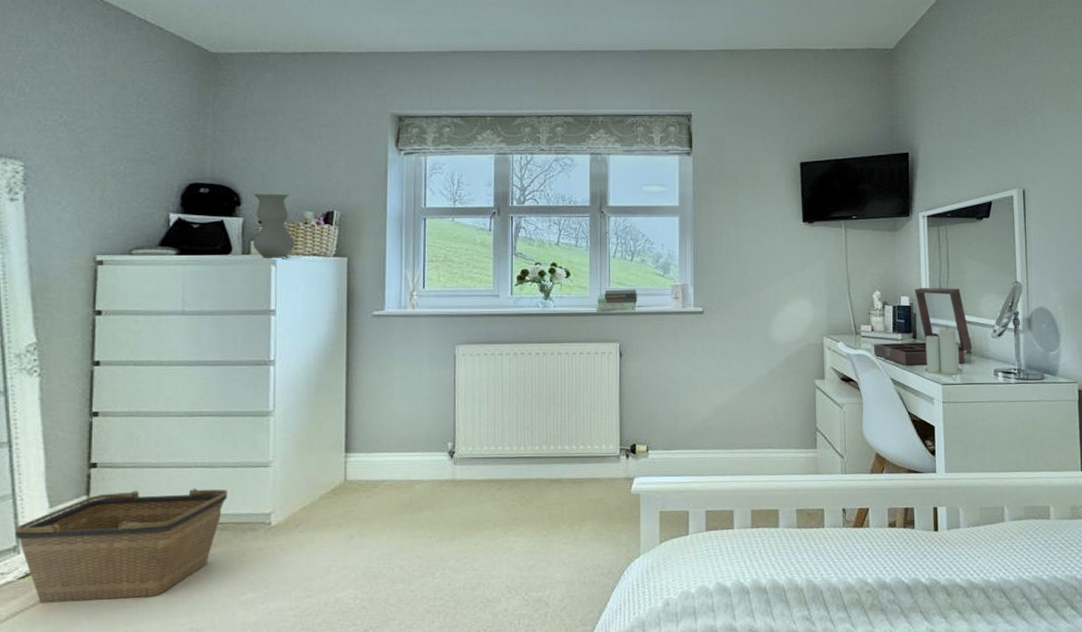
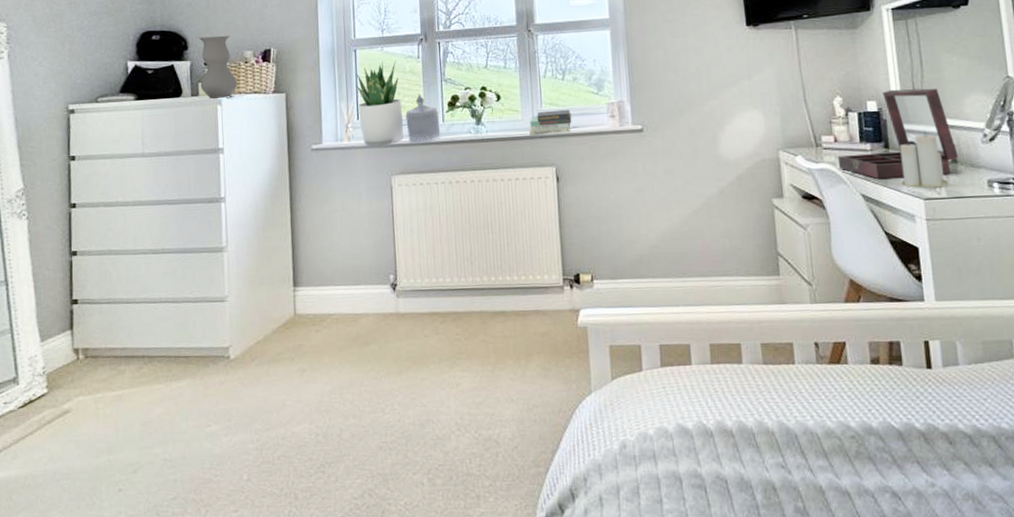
bicycle basket: present [14,488,227,603] -> none [14,323,190,431]
planter: none [423,231,471,316] -> present [356,60,404,147]
decorative jar: none [473,266,508,315] -> present [405,94,441,144]

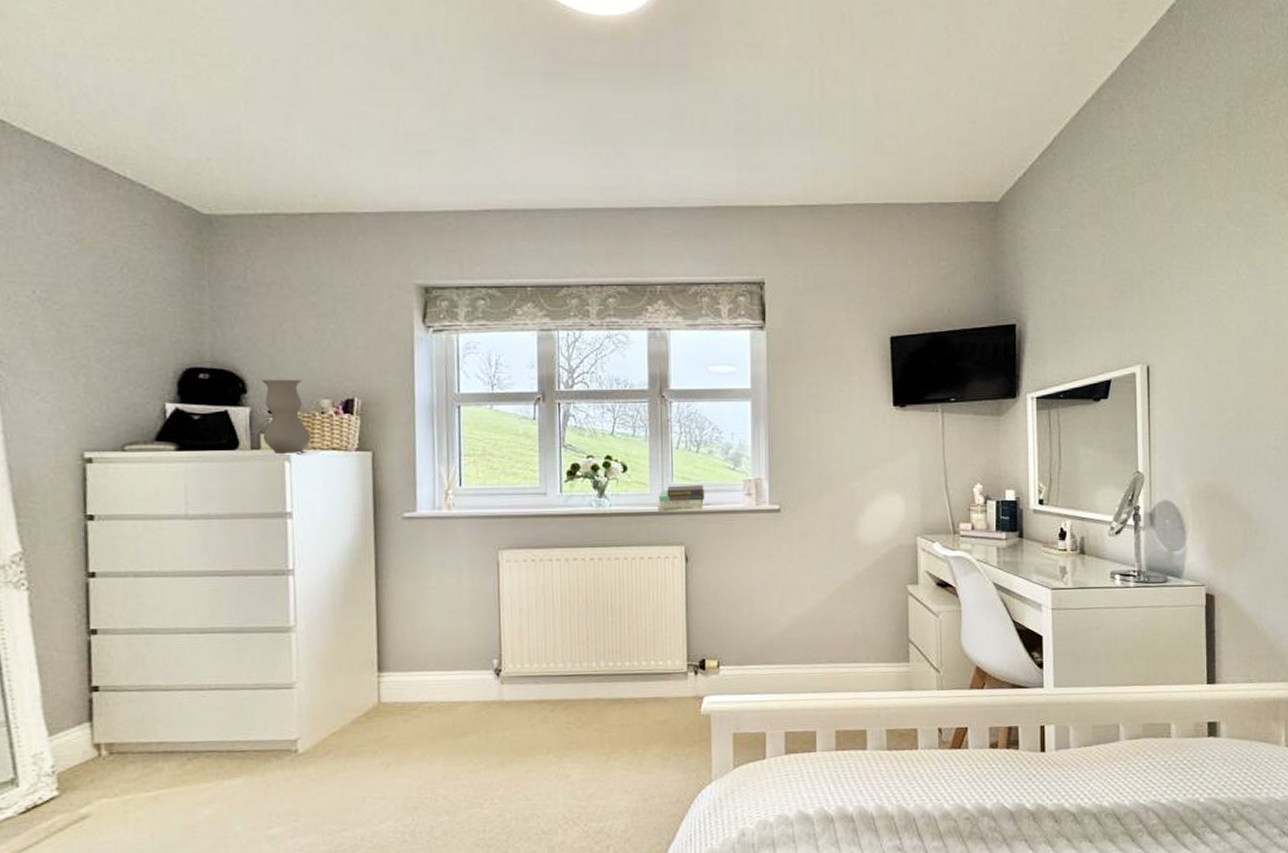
planter: present [356,60,404,147] -> none [458,420,515,517]
decorative jar: present [405,94,441,144] -> none [517,460,558,516]
jewelry box: present [837,88,959,180] -> none [973,479,1086,569]
candle: present [900,130,949,188] -> none [1031,521,1076,579]

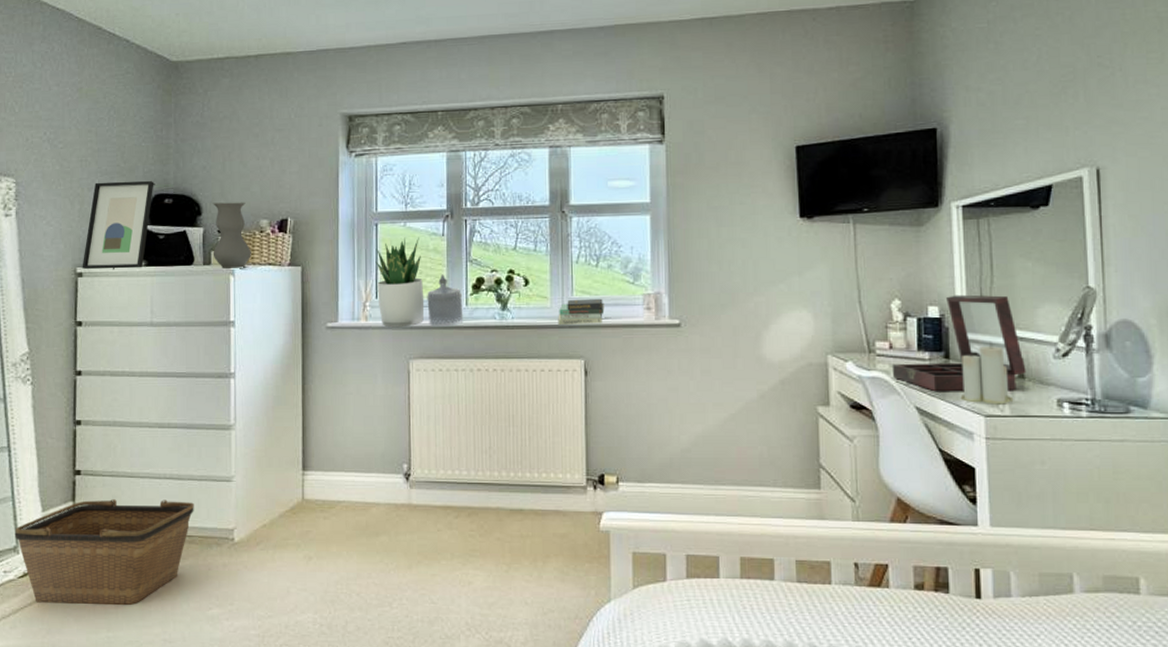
bicycle basket: none [11,713,248,840] -> present [14,499,194,605]
picture frame: none [91,351,186,455] -> present [82,180,155,270]
planter: none [458,420,515,517] -> present [375,237,425,328]
decorative jar: none [517,460,558,516] -> present [427,274,464,327]
jewelry box: none [973,479,1086,569] -> present [891,294,1027,392]
candle: none [1031,521,1076,579] -> present [960,341,1014,405]

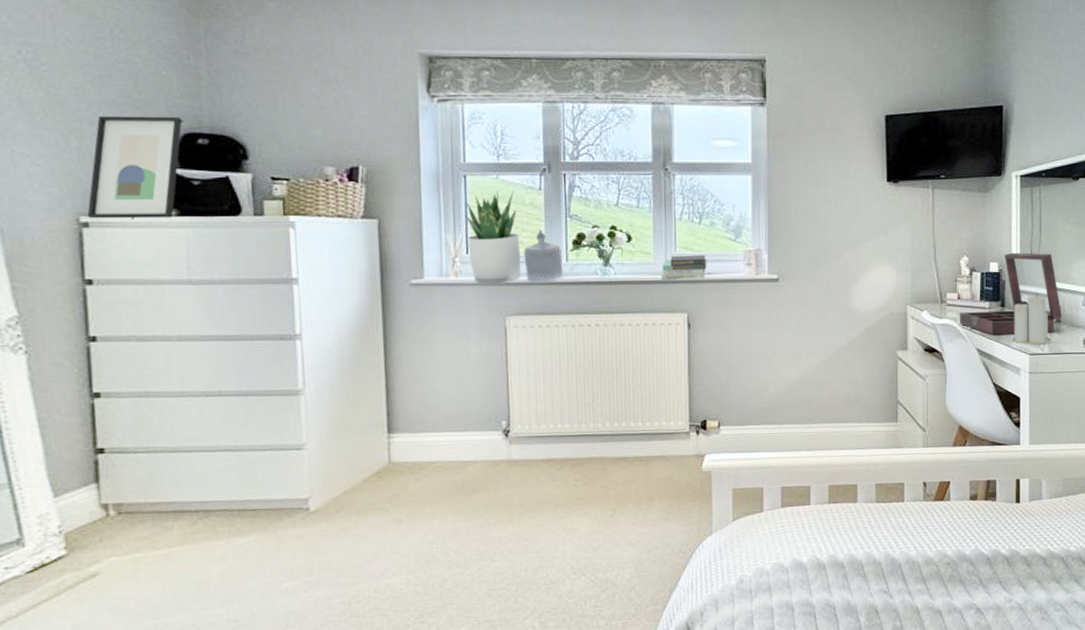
bicycle basket: present [14,499,194,605] -> none [16,473,258,597]
vase: present [212,202,251,270] -> none [261,146,315,221]

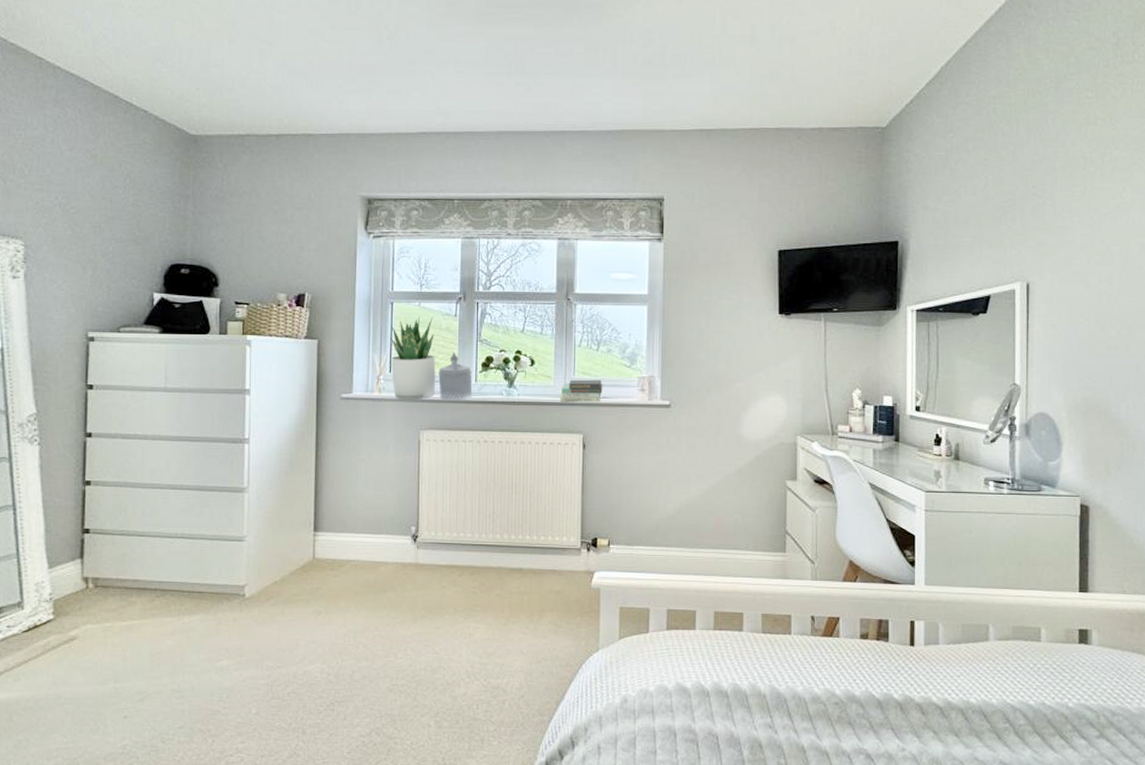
picture frame: present [87,115,184,220] -> none [94,249,172,336]
jewelry box: present [959,252,1062,336] -> none [850,387,961,470]
candle: present [1011,291,1052,345] -> none [906,427,950,482]

